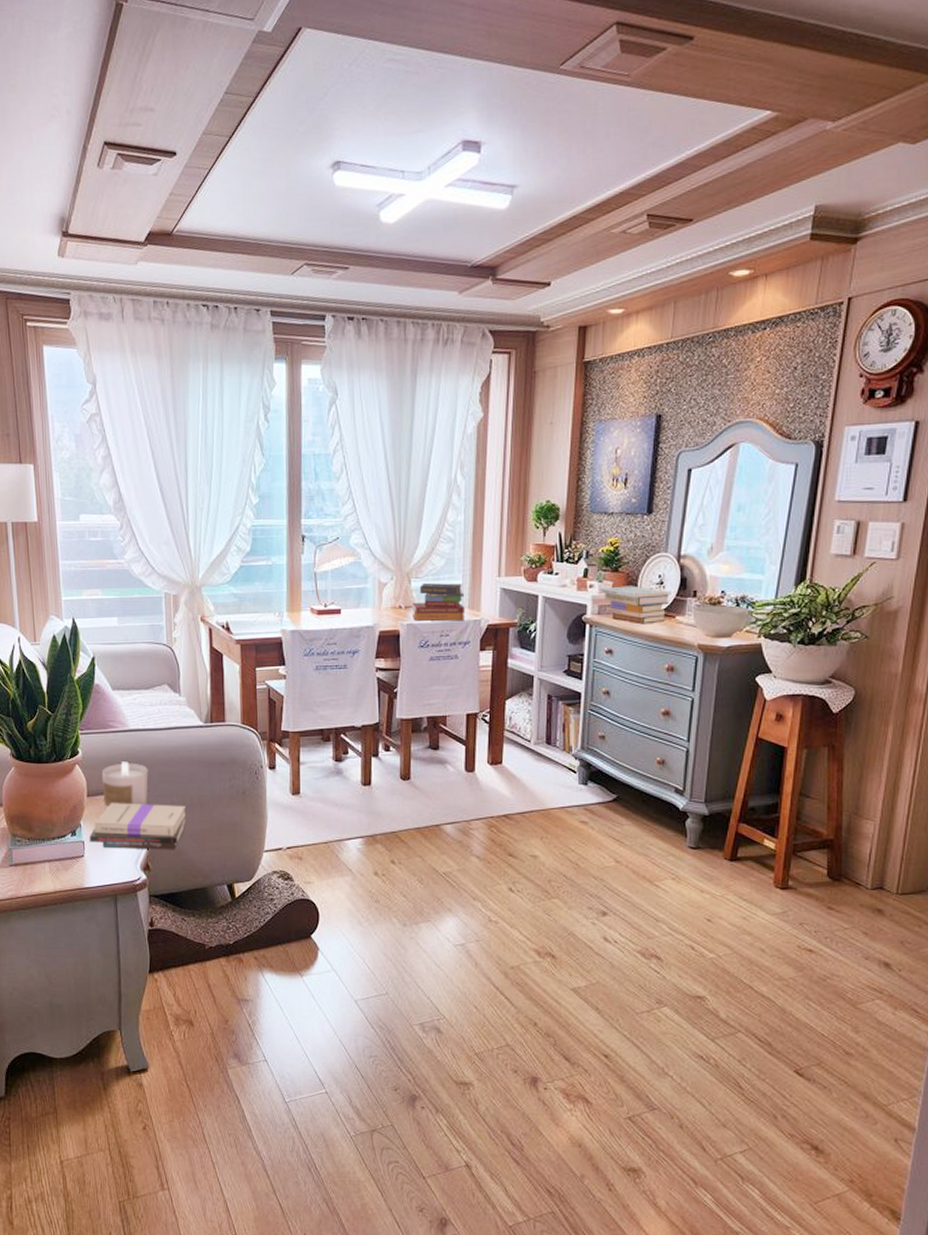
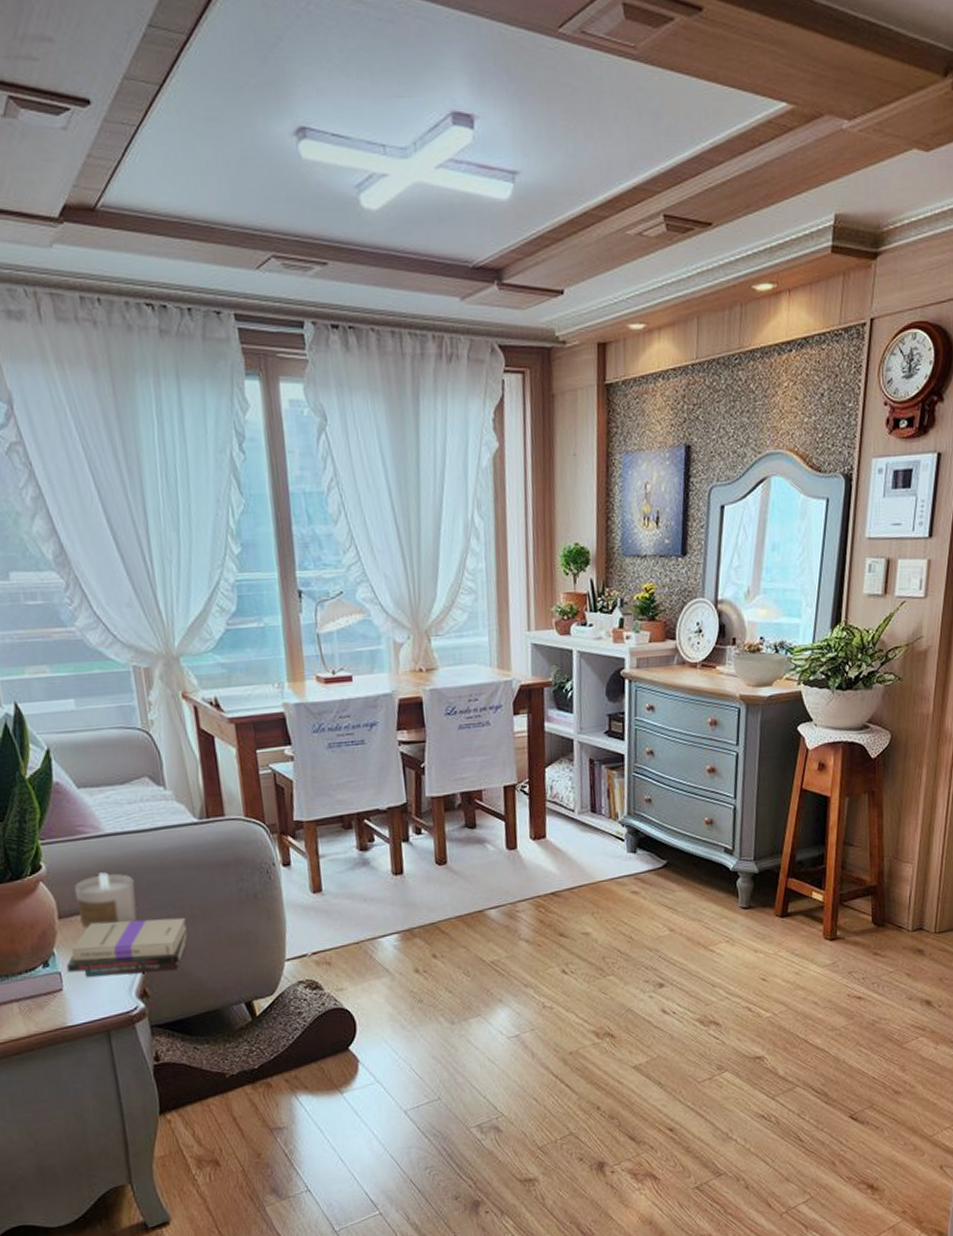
books: present [411,582,465,621] -> none [433,640,495,685]
books: present [599,585,669,625] -> none [636,635,708,677]

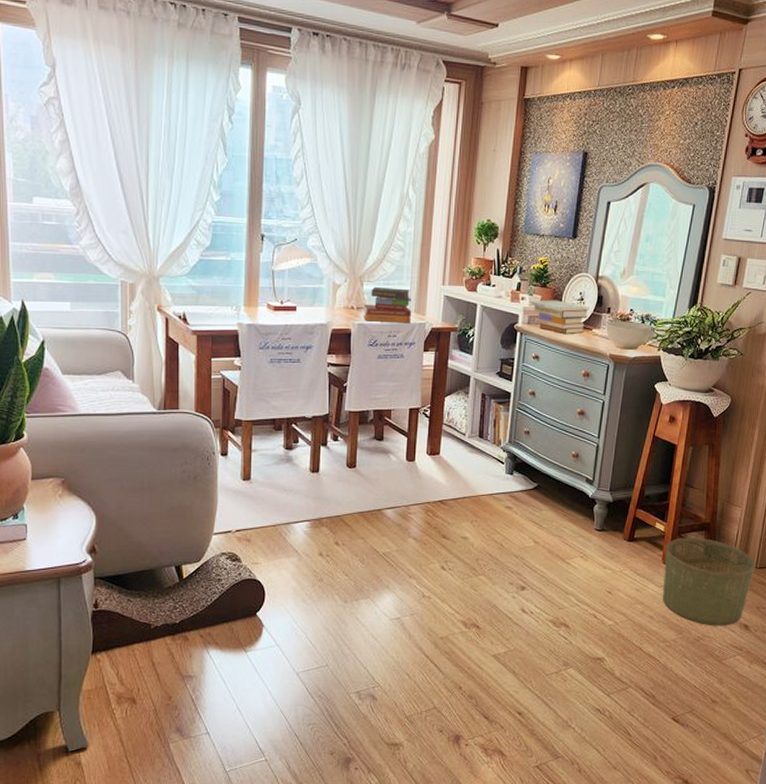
books: present [66,917,188,977] -> none [32,486,136,533]
candle: present [74,872,138,933] -> none [48,445,98,494]
books: none [433,640,495,685] -> present [363,286,412,324]
books: none [636,635,708,677] -> present [530,300,588,335]
basket: none [826,900,935,1006] -> present [662,534,756,626]

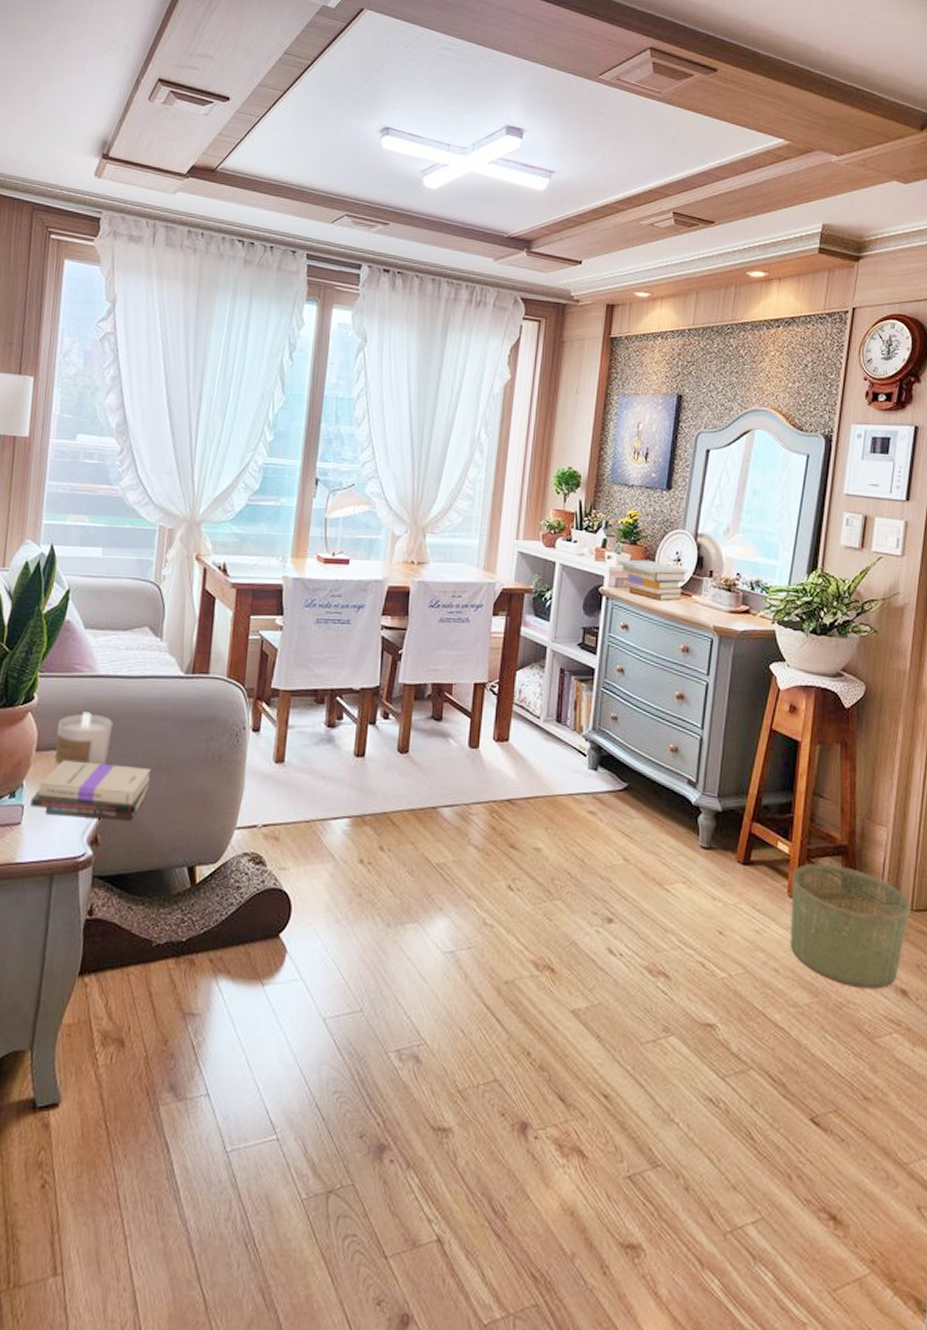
books: none [32,486,136,533] -> present [30,760,152,822]
candle: none [48,445,98,494] -> present [53,712,113,769]
books: present [363,286,412,324] -> none [424,539,480,583]
bowl: present [606,321,652,350] -> none [708,586,764,622]

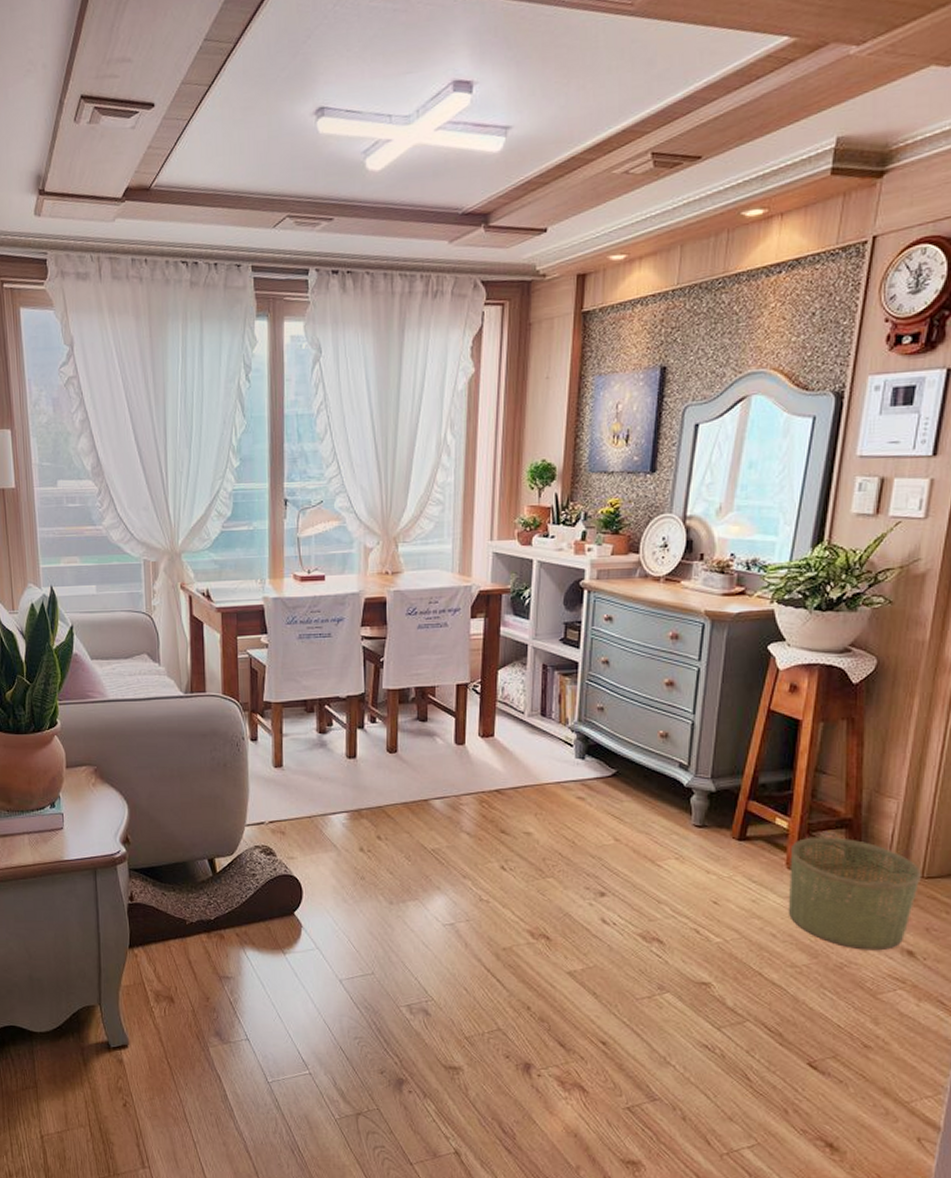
books: present [30,760,152,822] -> none [68,774,167,823]
candle: present [53,712,113,769] -> none [80,732,128,782]
books: present [617,559,686,601] -> none [598,548,673,590]

